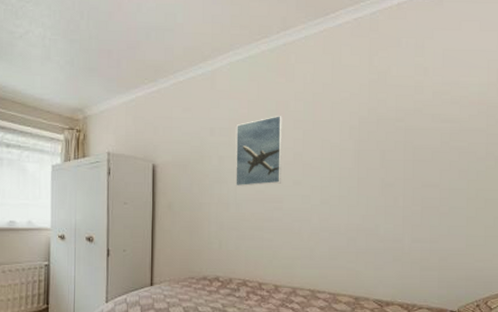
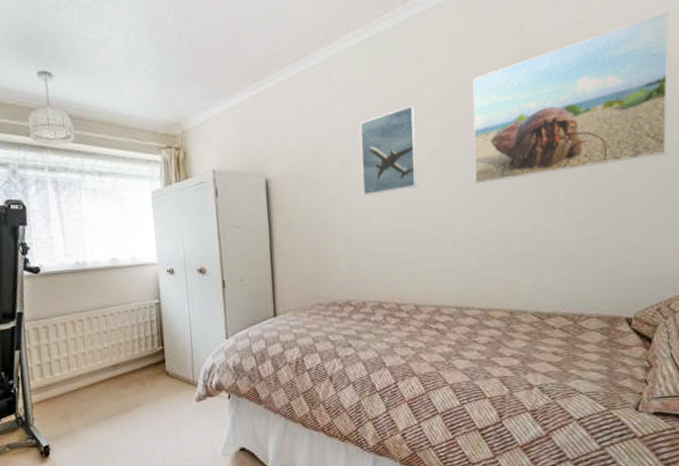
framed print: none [330,63,486,186] -> present [472,11,670,185]

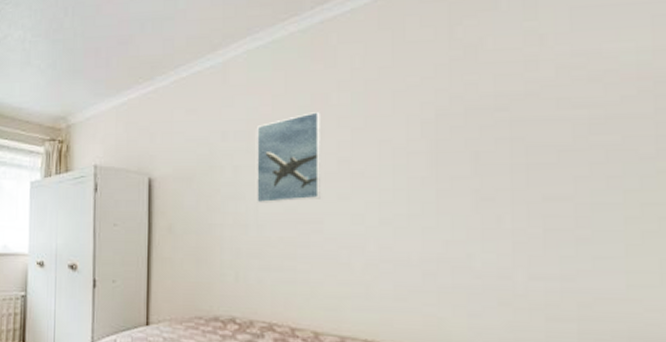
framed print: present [472,11,670,185] -> none [390,20,654,201]

